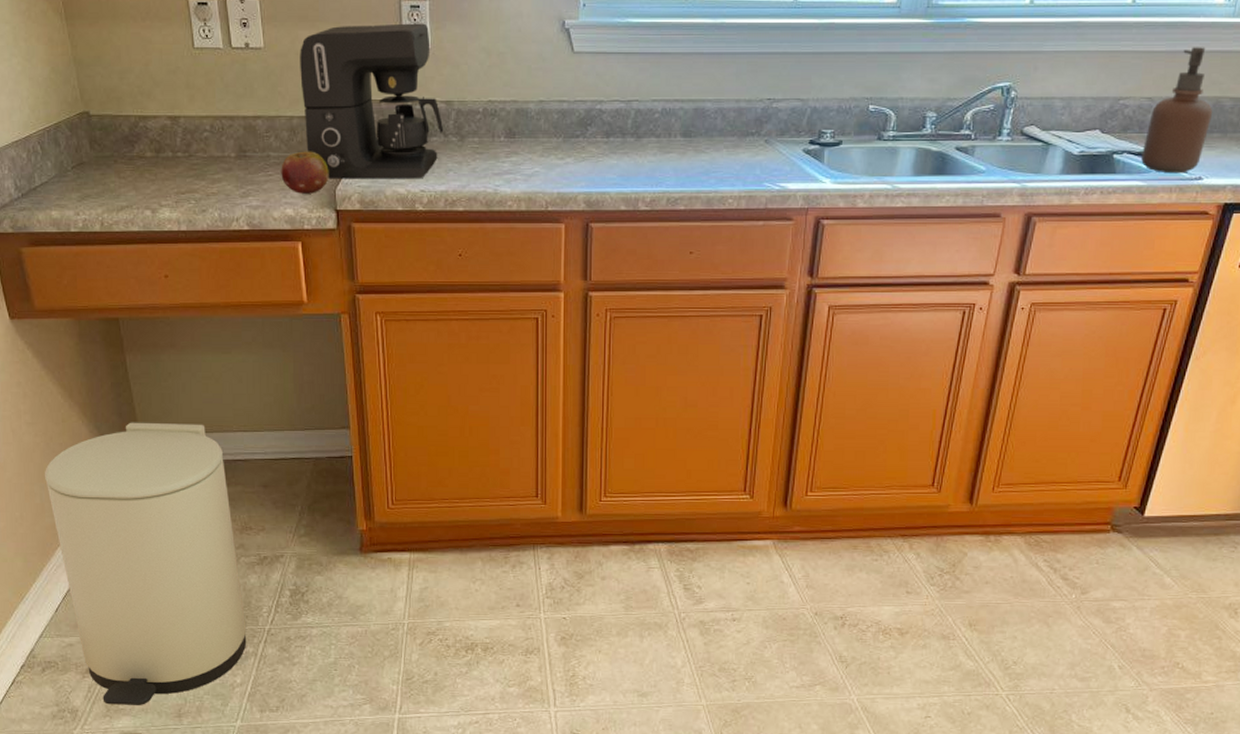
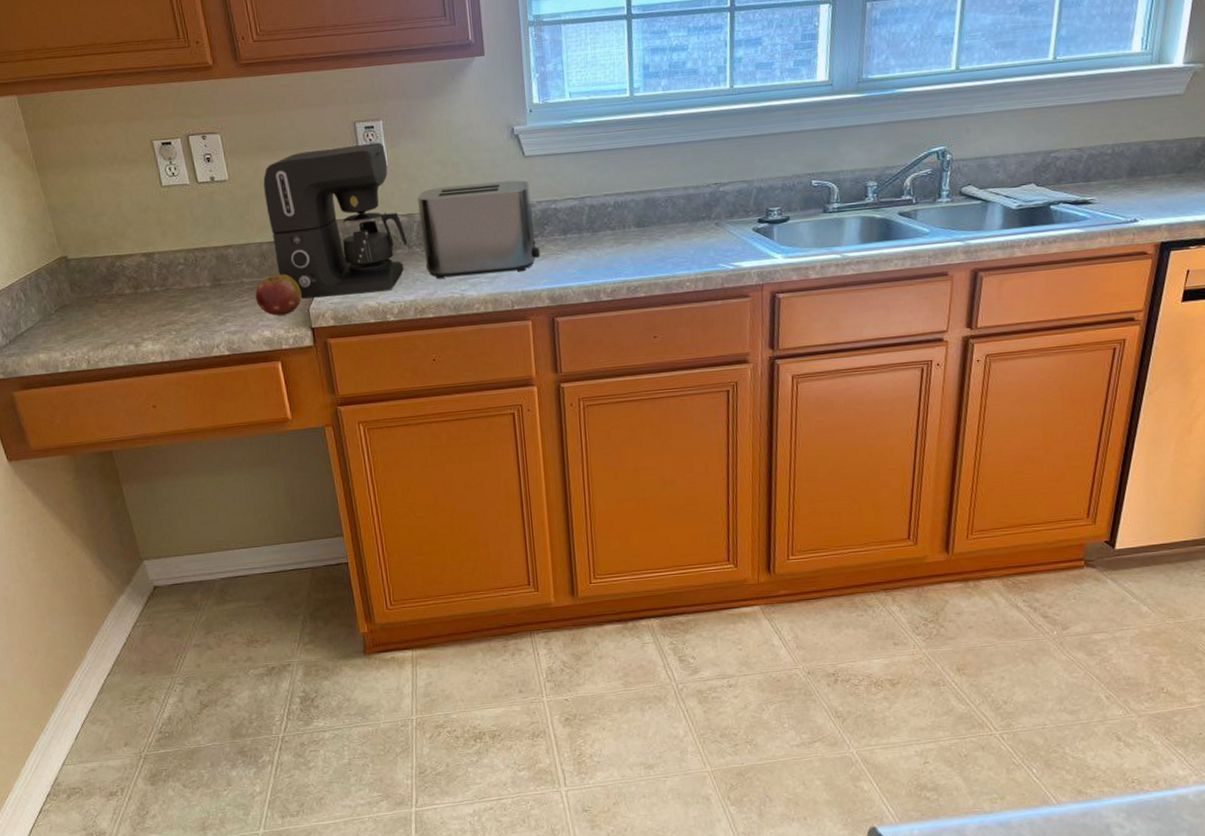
pedal bin: present [44,422,247,705] -> none [53,545,263,825]
toaster: none [457,76,582,171] -> present [416,180,541,279]
soap dispenser: present [1141,47,1213,174] -> none [1077,95,1142,219]

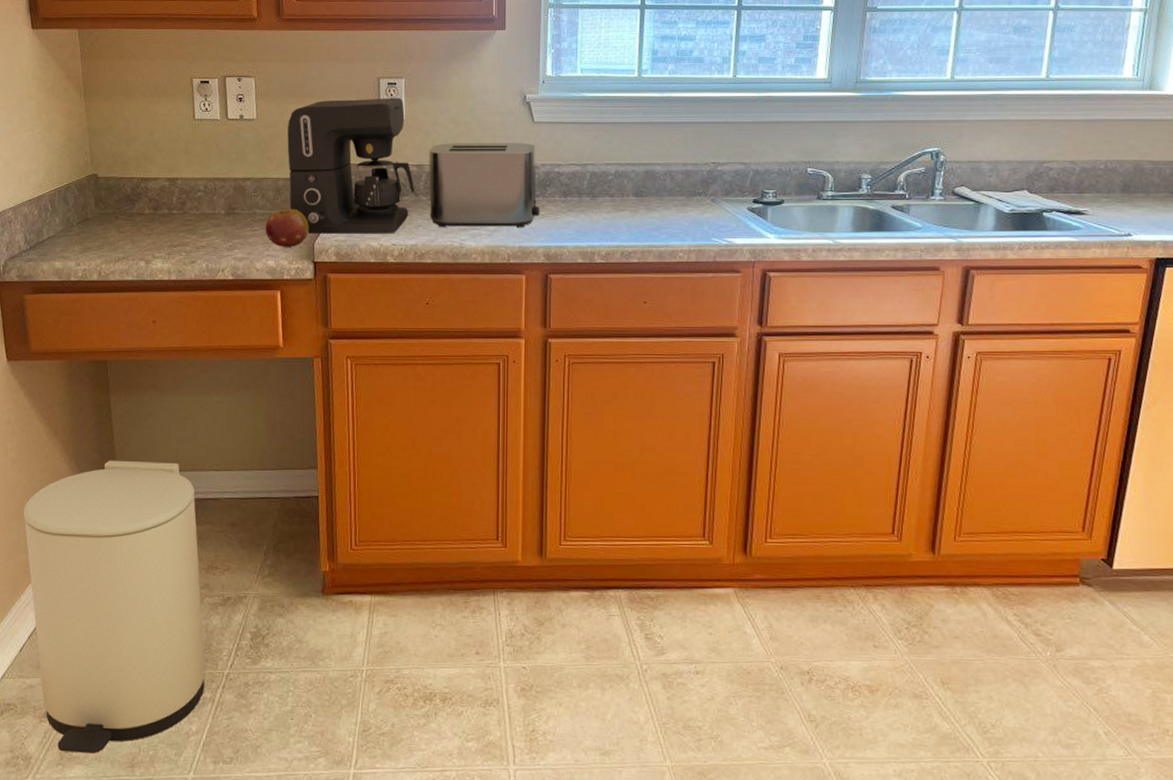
pedal bin: none [53,545,263,825] -> present [23,460,206,753]

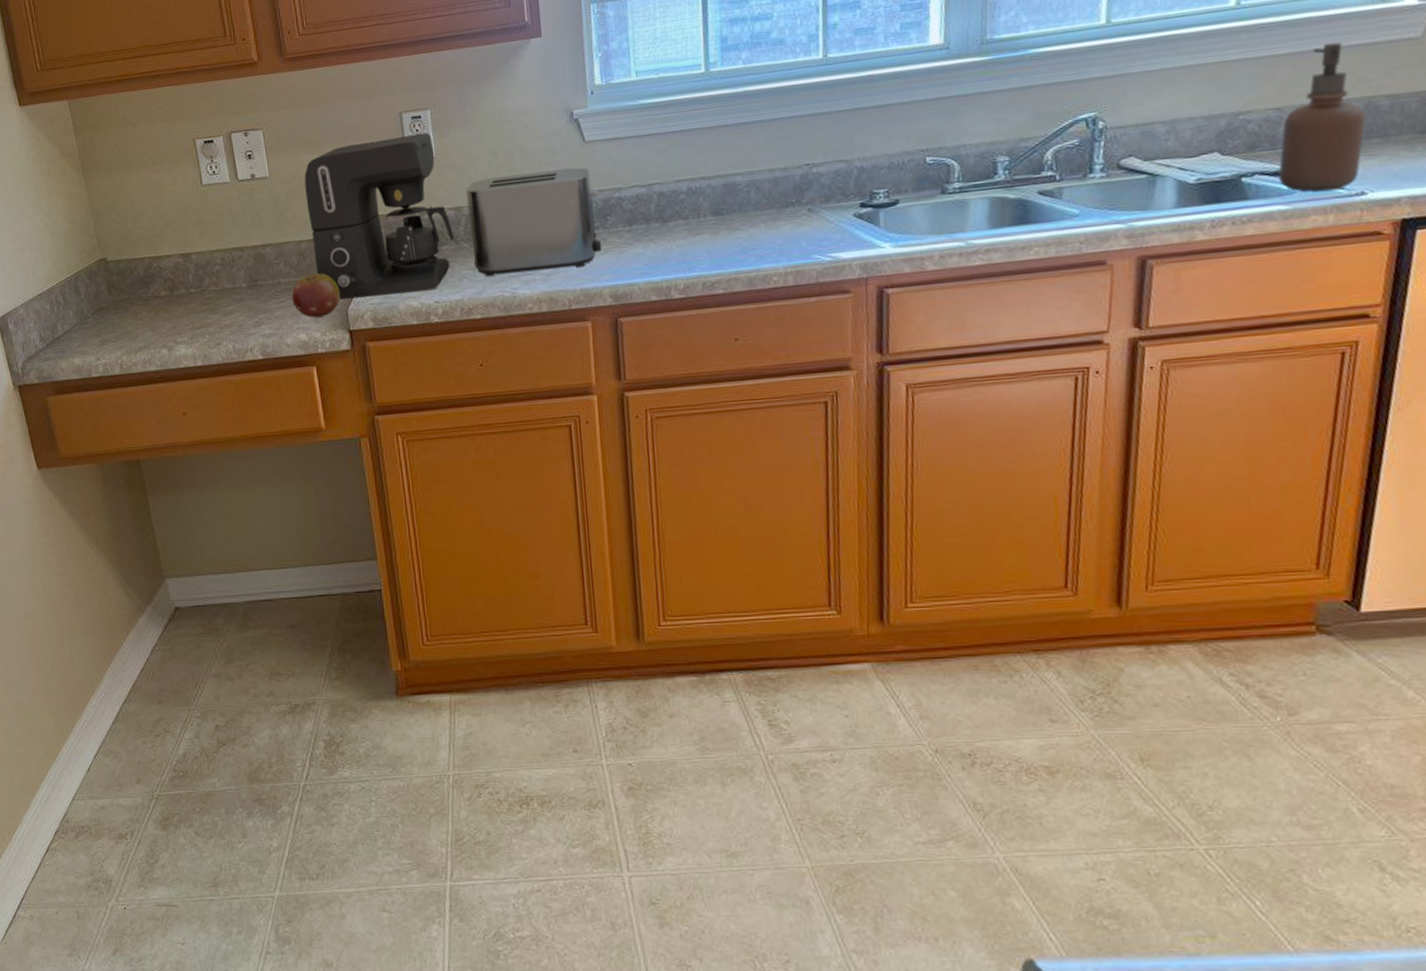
pedal bin: present [23,460,206,753] -> none [73,564,282,874]
soap dispenser: none [1070,116,1135,230] -> present [1278,42,1366,192]

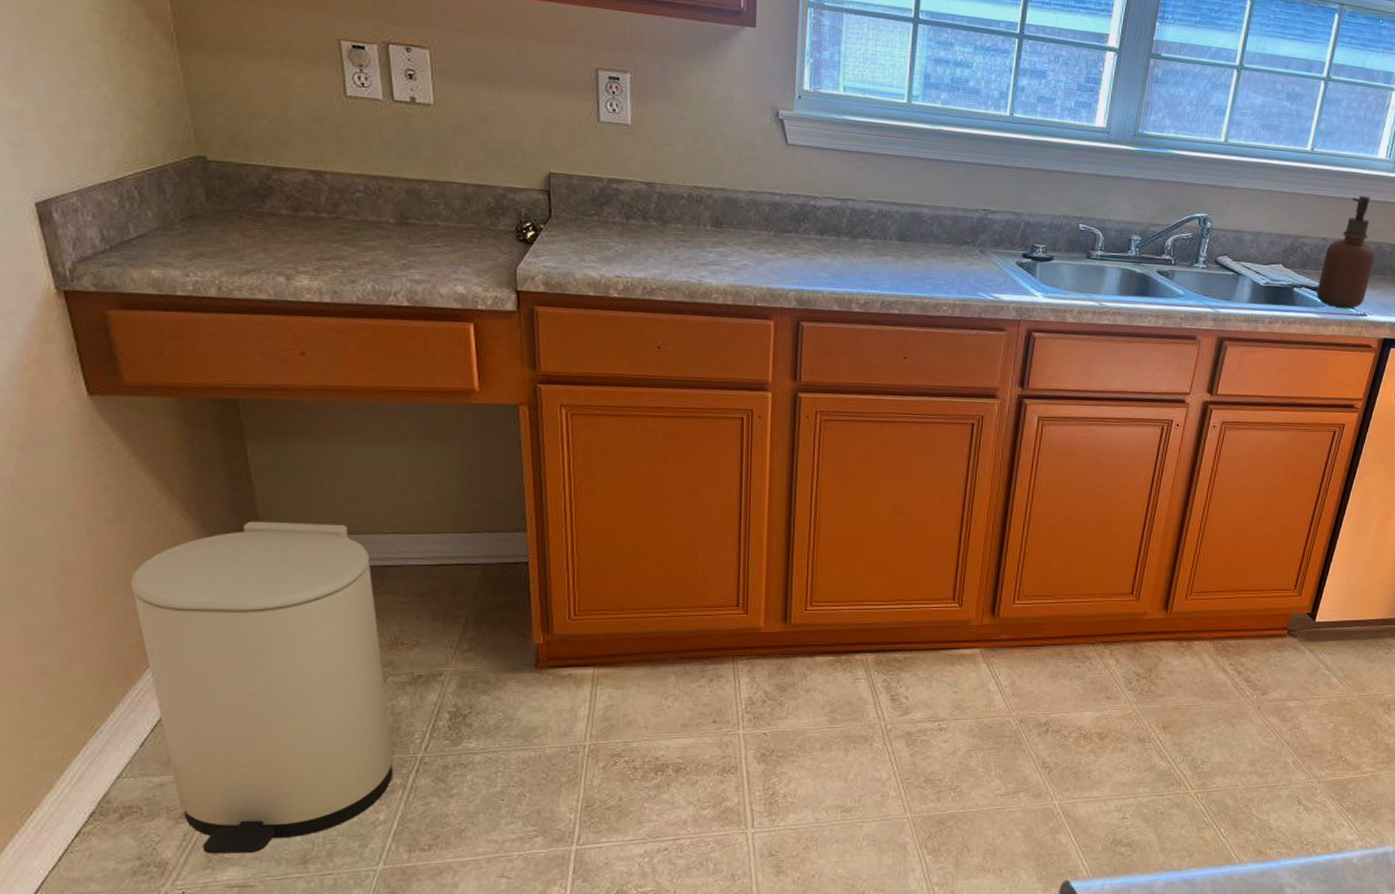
pedal bin: none [73,564,282,874] -> present [130,521,394,854]
fruit: present [292,273,340,318] -> none [451,223,509,271]
coffee maker: present [304,132,455,300] -> none [477,89,644,263]
toaster: present [465,167,602,276] -> none [660,159,796,266]

